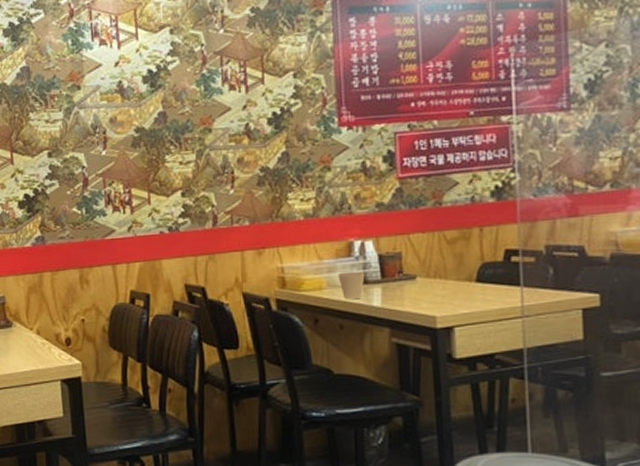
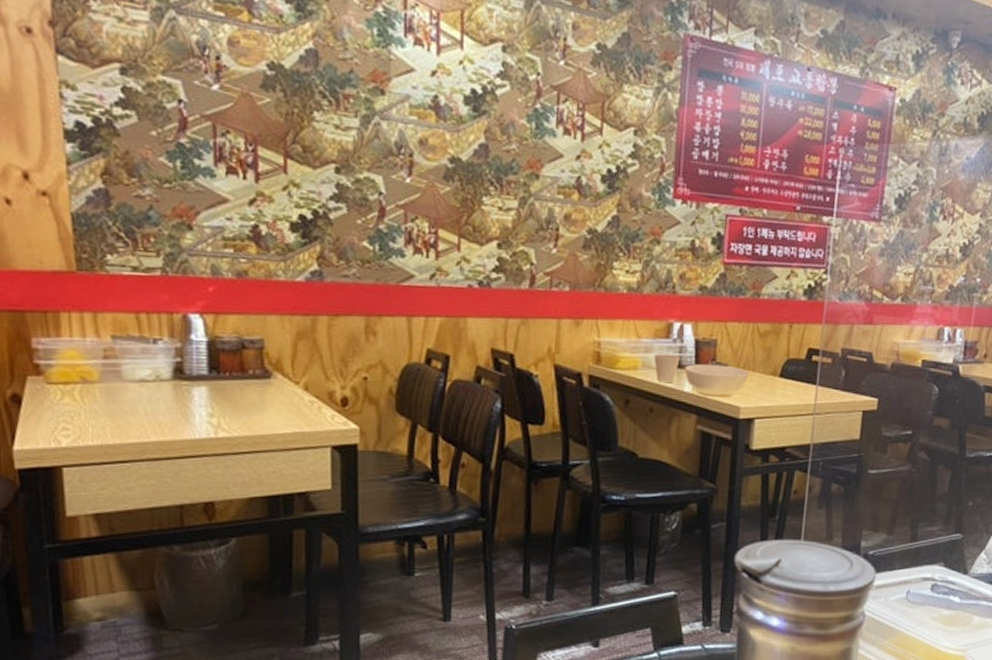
bowl: none [370,276,441,309] -> present [684,364,749,398]

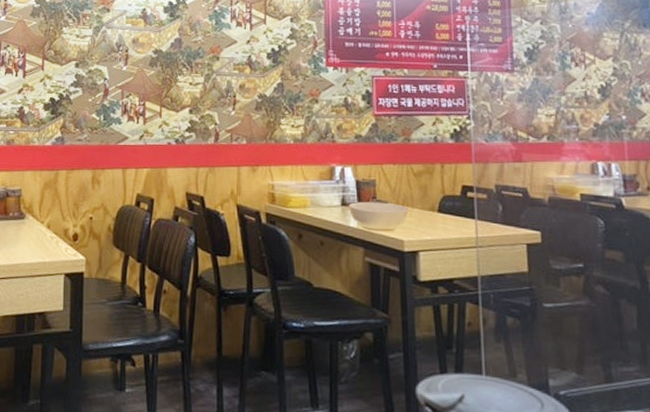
cup: present [654,353,680,383] -> none [321,193,344,219]

